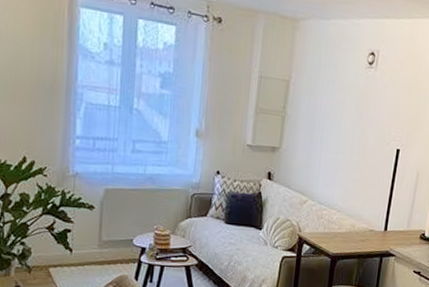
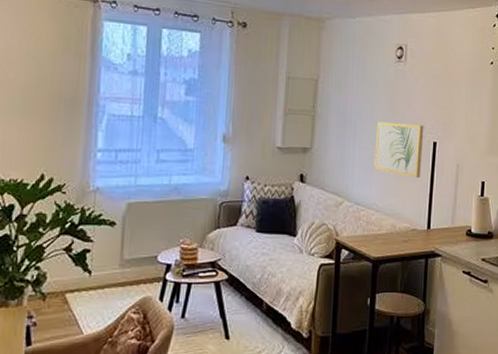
wall art: none [338,126,389,182] -> present [374,121,424,178]

